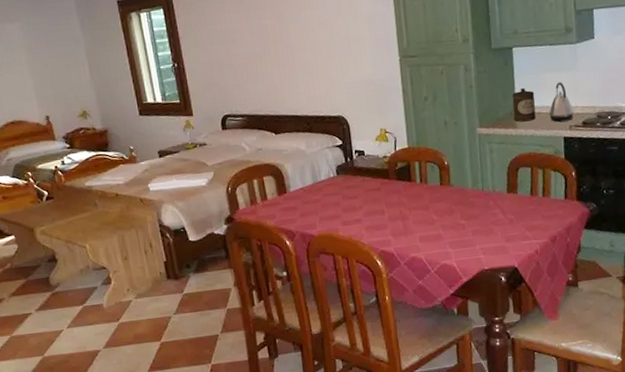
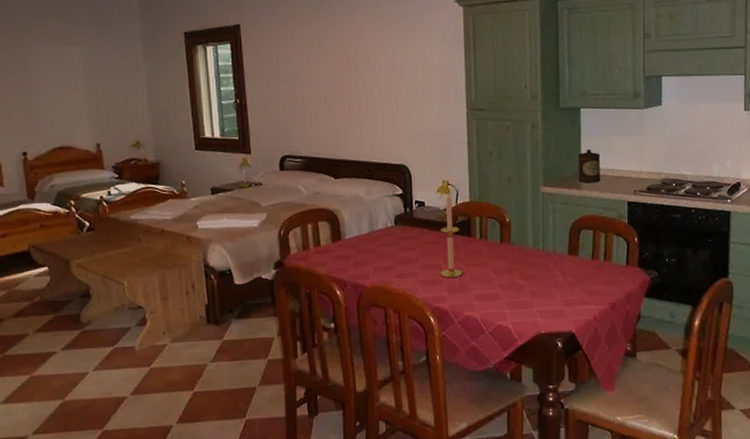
candle: none [381,139,406,223] -> present [440,191,463,278]
kettle: present [549,82,574,122] -> none [614,146,639,186]

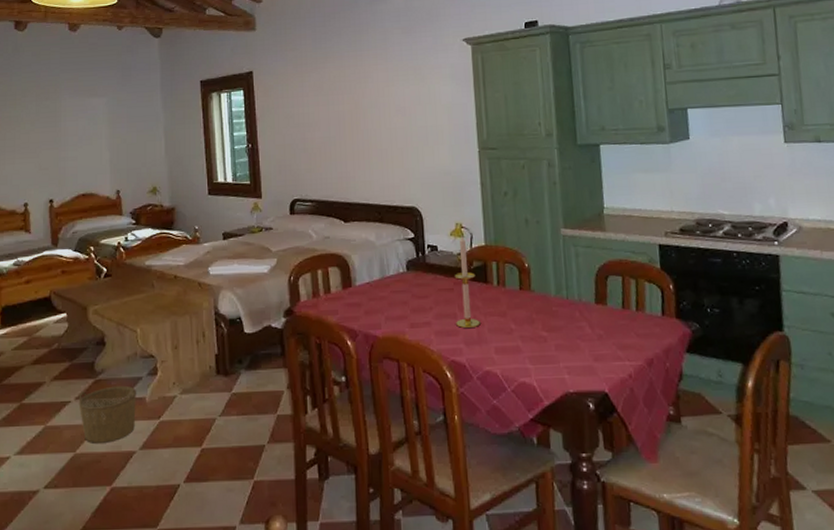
basket: none [65,336,126,391] -> present [78,385,137,443]
canister: present [577,150,601,183] -> none [599,188,627,225]

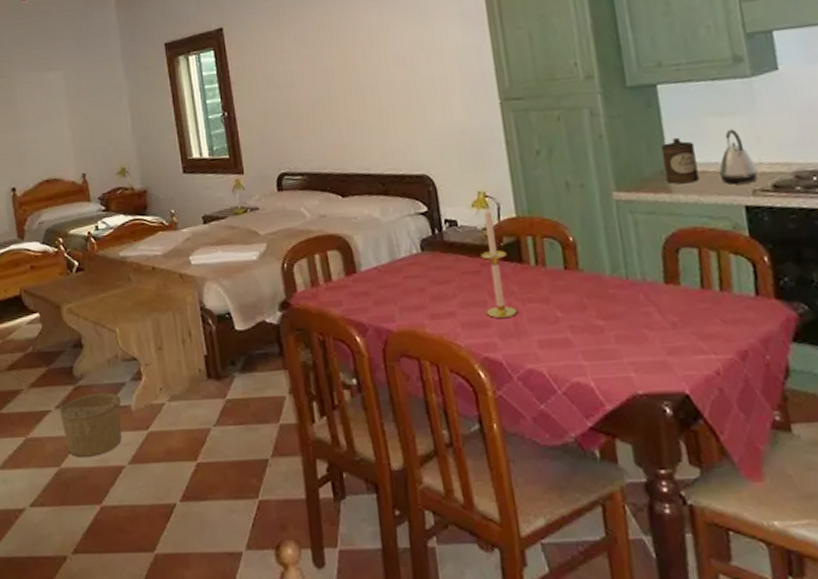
canister: none [599,188,627,225] -> present [660,138,699,184]
kettle: none [641,183,670,227] -> present [718,129,758,185]

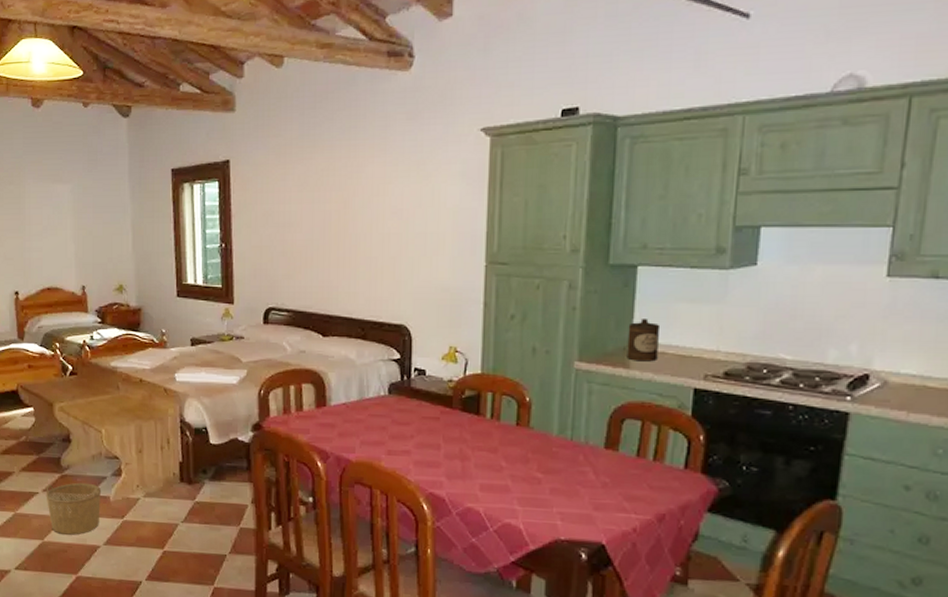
candle: present [480,205,518,319] -> none [439,360,467,462]
kettle: present [718,129,758,185] -> none [677,316,714,368]

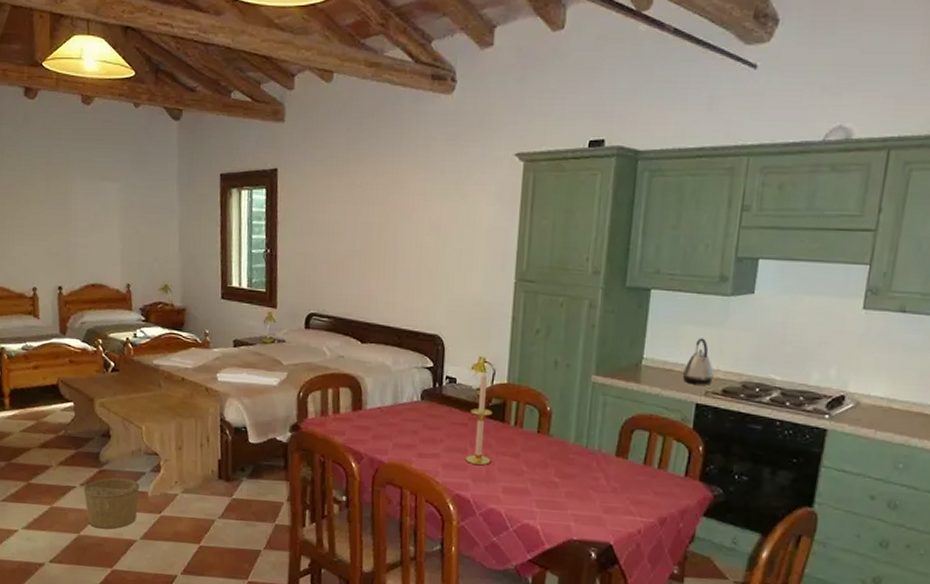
candle: none [439,360,467,462] -> present [465,370,493,466]
canister: present [627,319,661,362] -> none [638,338,669,378]
kettle: none [677,316,714,368] -> present [682,338,714,385]

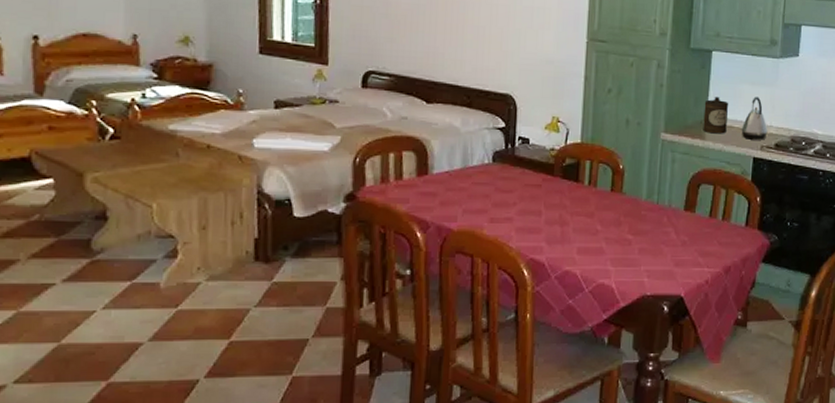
basket: present [83,477,140,529] -> none [66,268,149,333]
candle: present [465,370,493,466] -> none [540,129,567,227]
canister: none [638,338,669,378] -> present [703,97,729,134]

